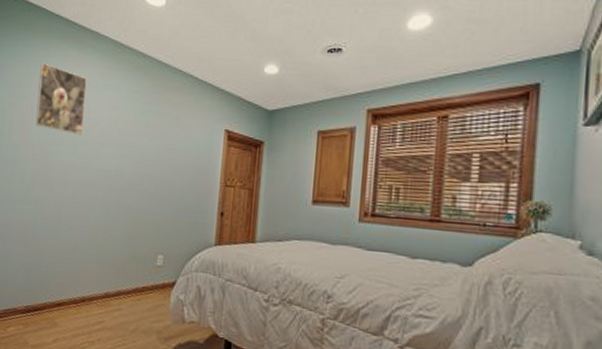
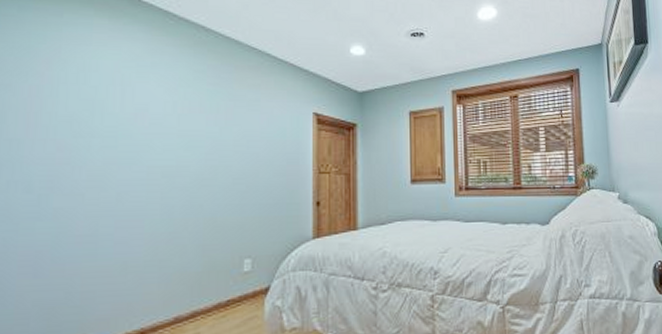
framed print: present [35,63,87,135] -> none [46,32,127,124]

